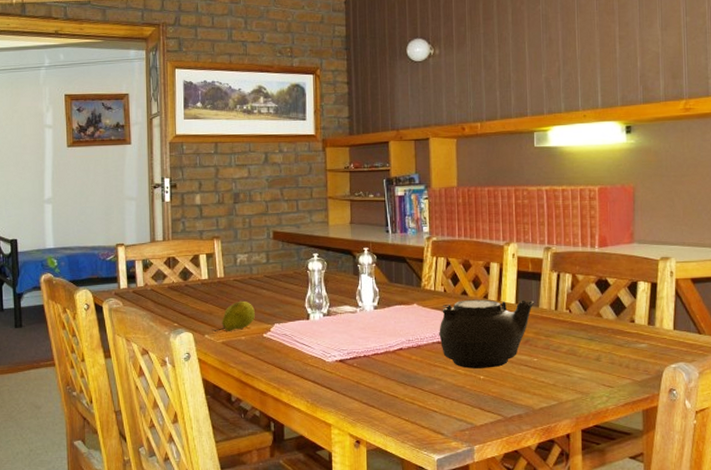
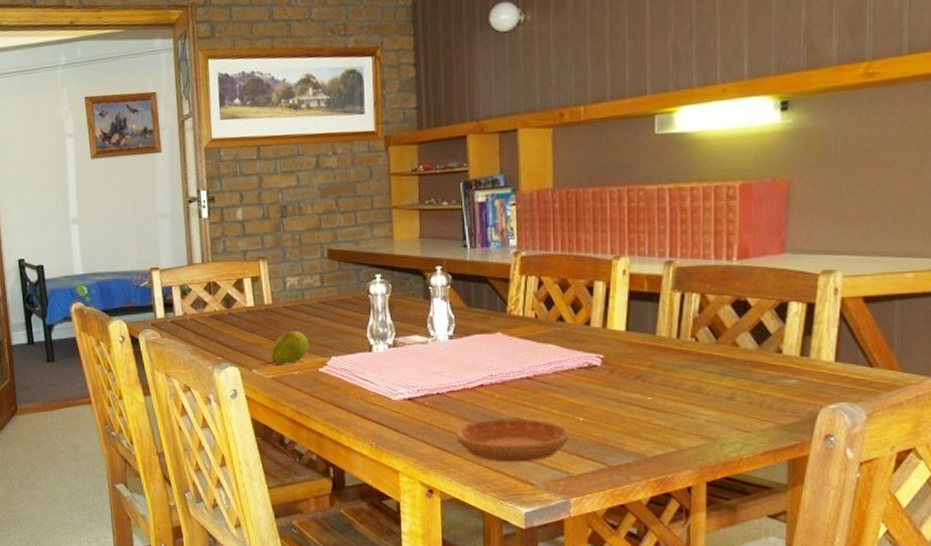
saucer: none [380,377,472,416] -> present [456,419,568,463]
teapot: present [439,299,535,369] -> none [528,326,651,409]

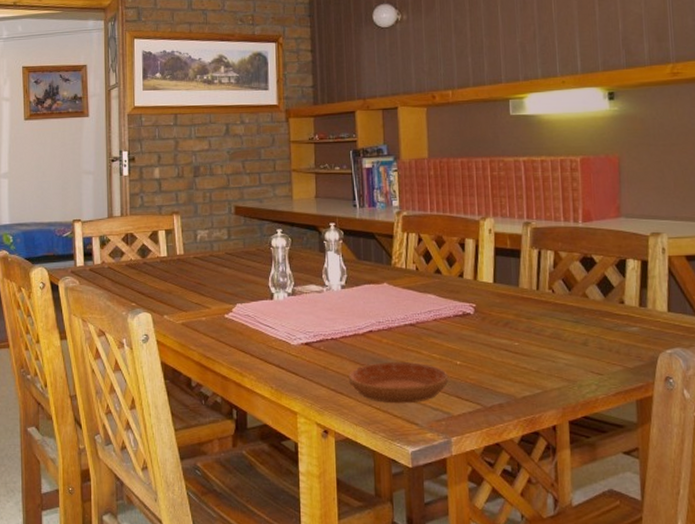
fruit: present [259,330,309,366] -> none [170,279,216,312]

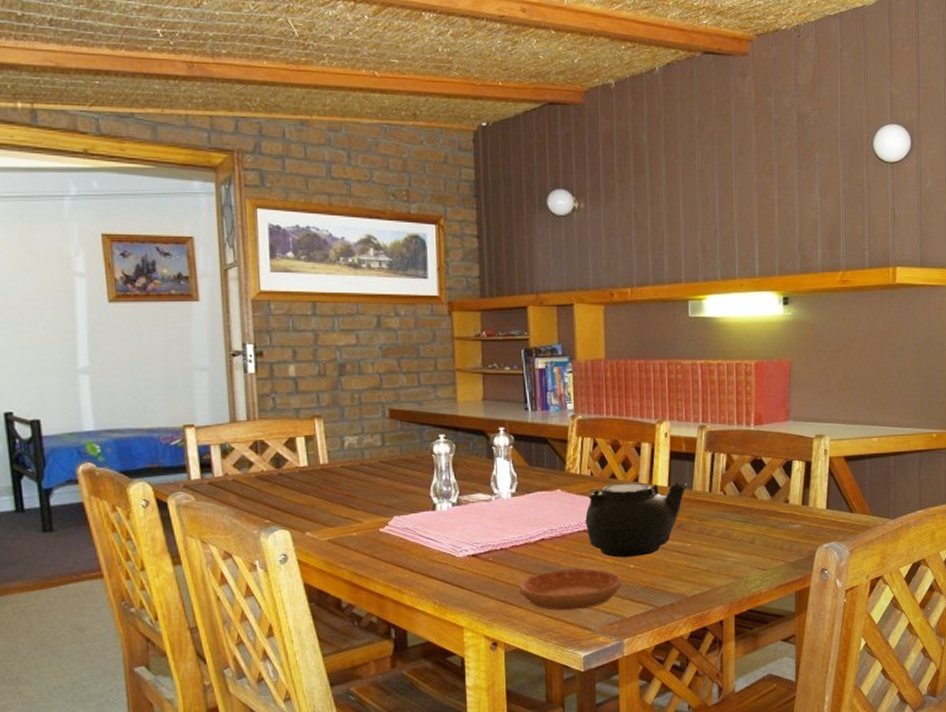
teapot: none [411,278,515,353] -> present [585,482,689,558]

